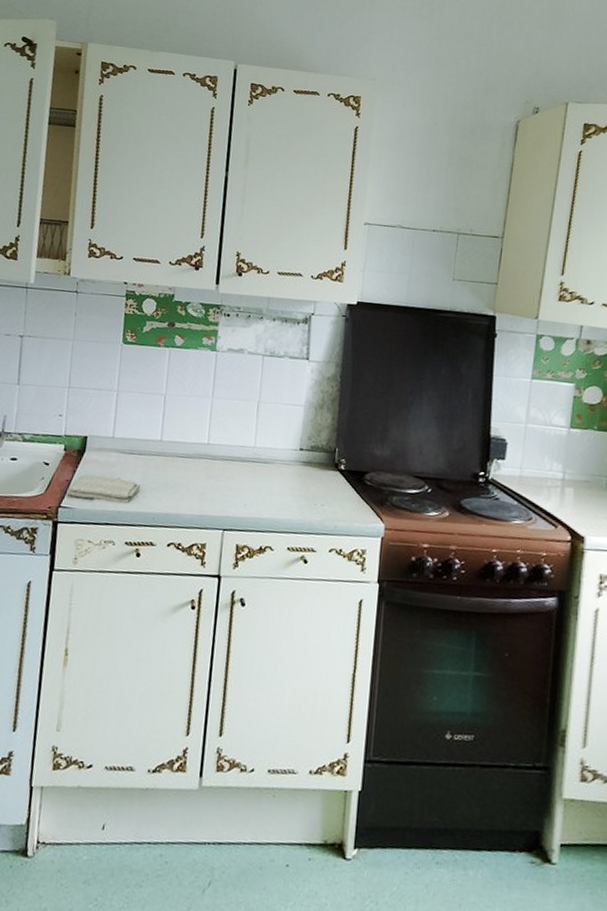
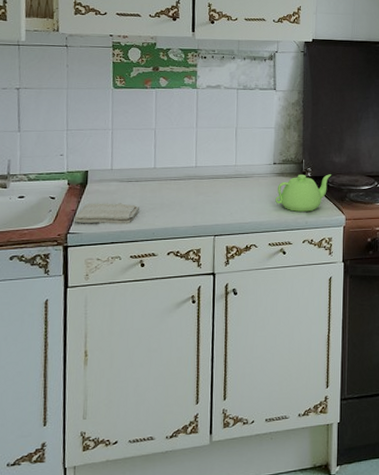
teapot: none [299,466,371,514] -> present [275,174,332,212]

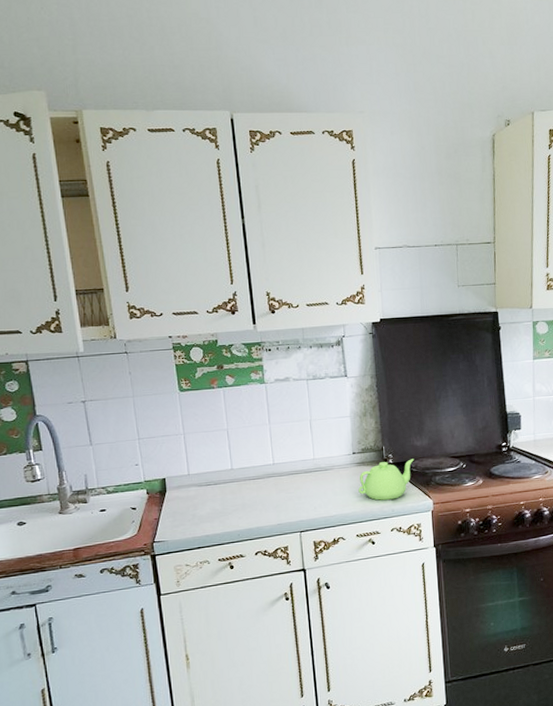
washcloth: present [74,203,139,224] -> none [157,507,222,531]

